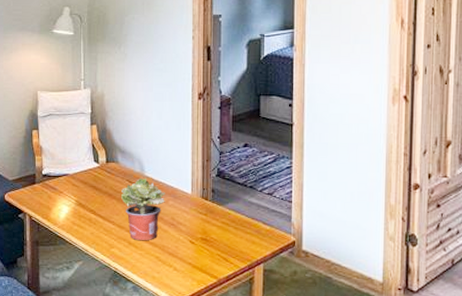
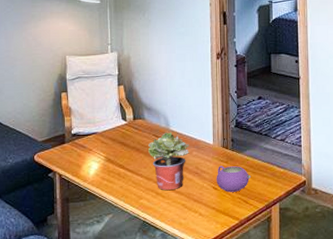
teapot: none [193,218,233,248] -> present [216,165,251,192]

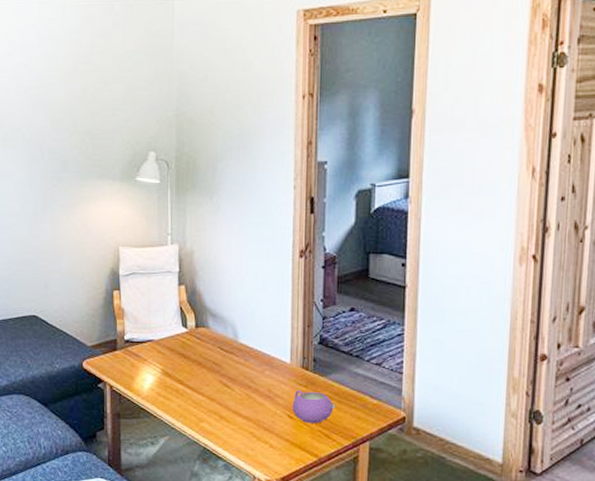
potted plant: present [147,132,189,191] -> none [211,344,261,415]

